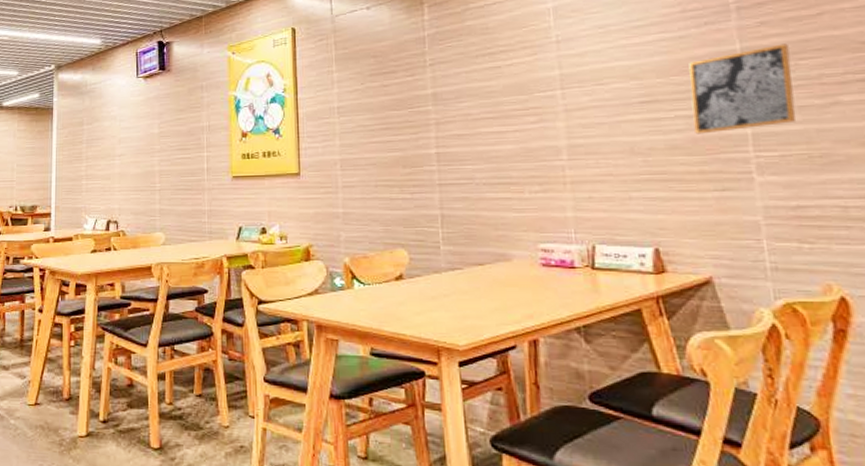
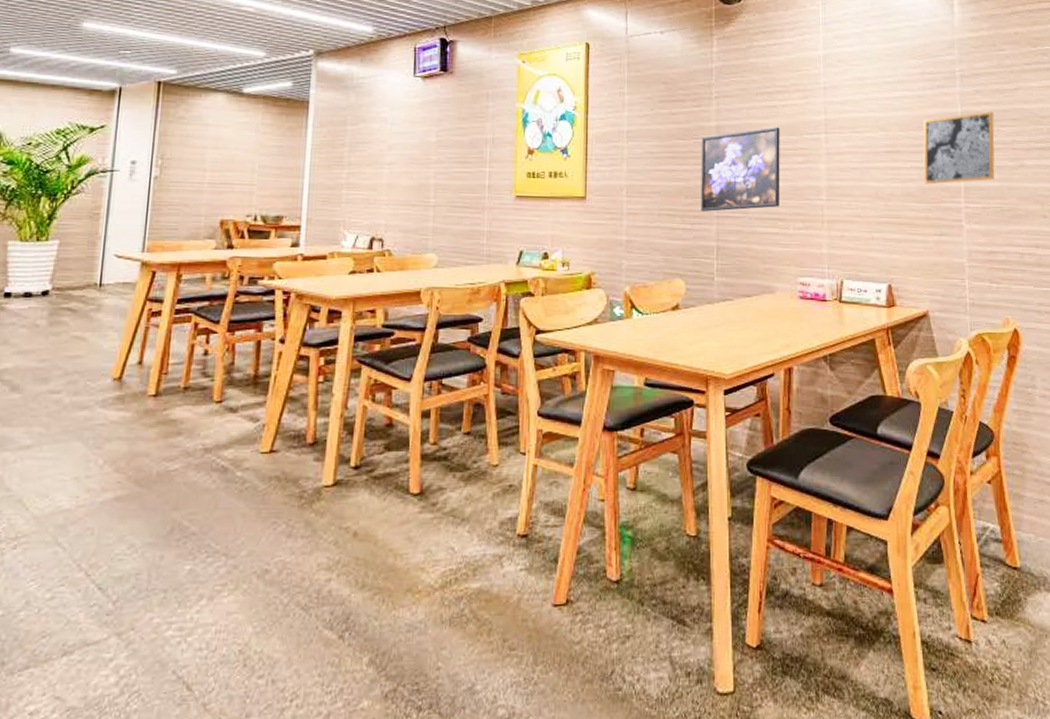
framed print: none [417,87,511,180] -> present [701,126,780,212]

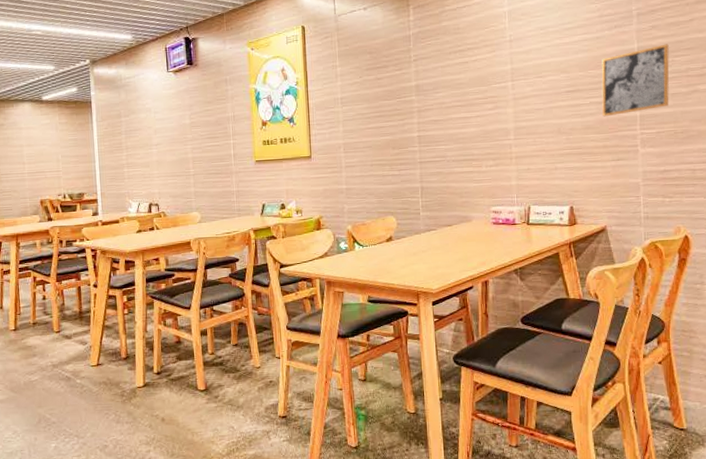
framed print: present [701,126,780,212] -> none [403,80,473,159]

